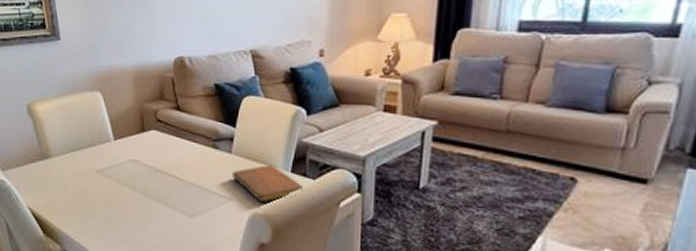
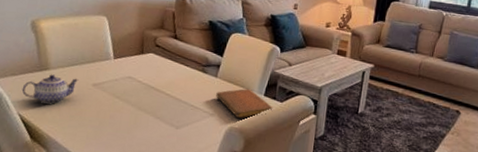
teapot: none [28,162,82,196] -> present [21,74,79,104]

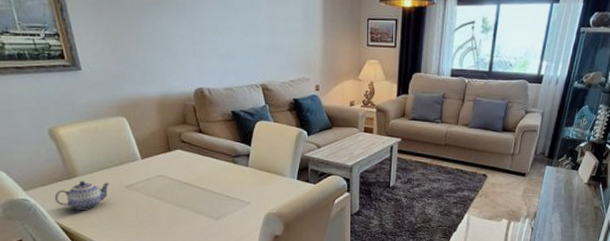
notebook: present [216,89,273,119] -> none [250,175,307,204]

